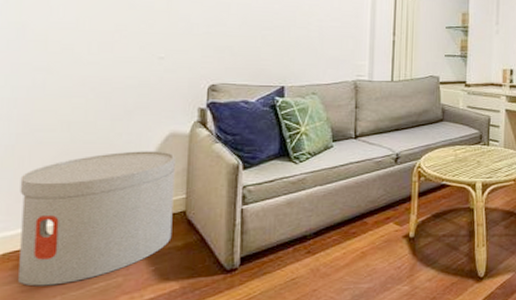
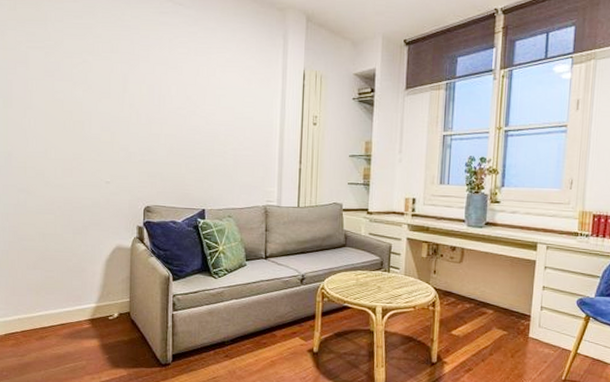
side table: present [18,151,175,287] -> none [13,260,121,362]

